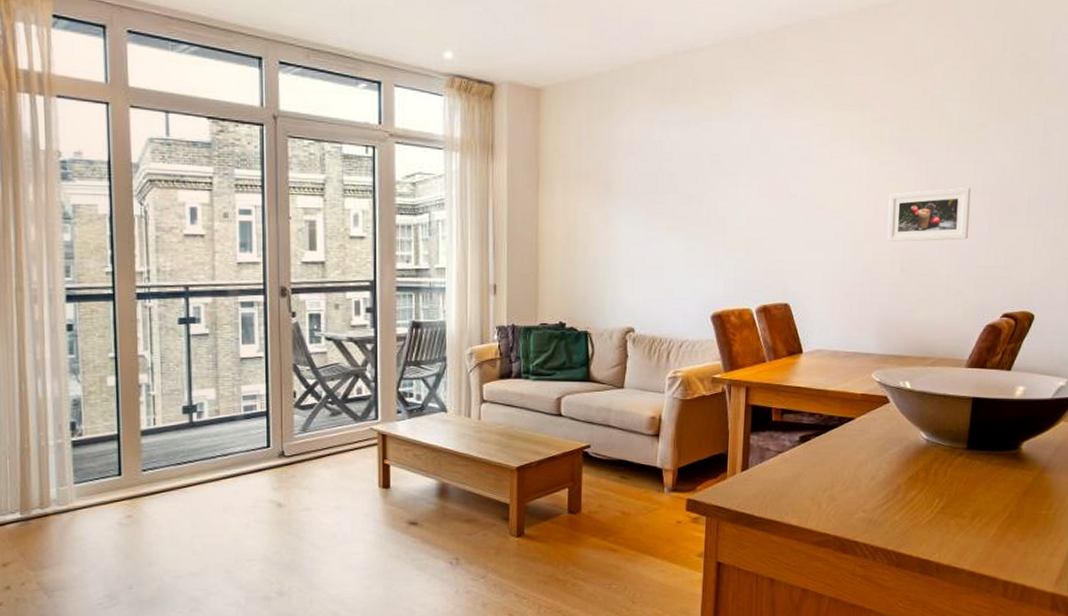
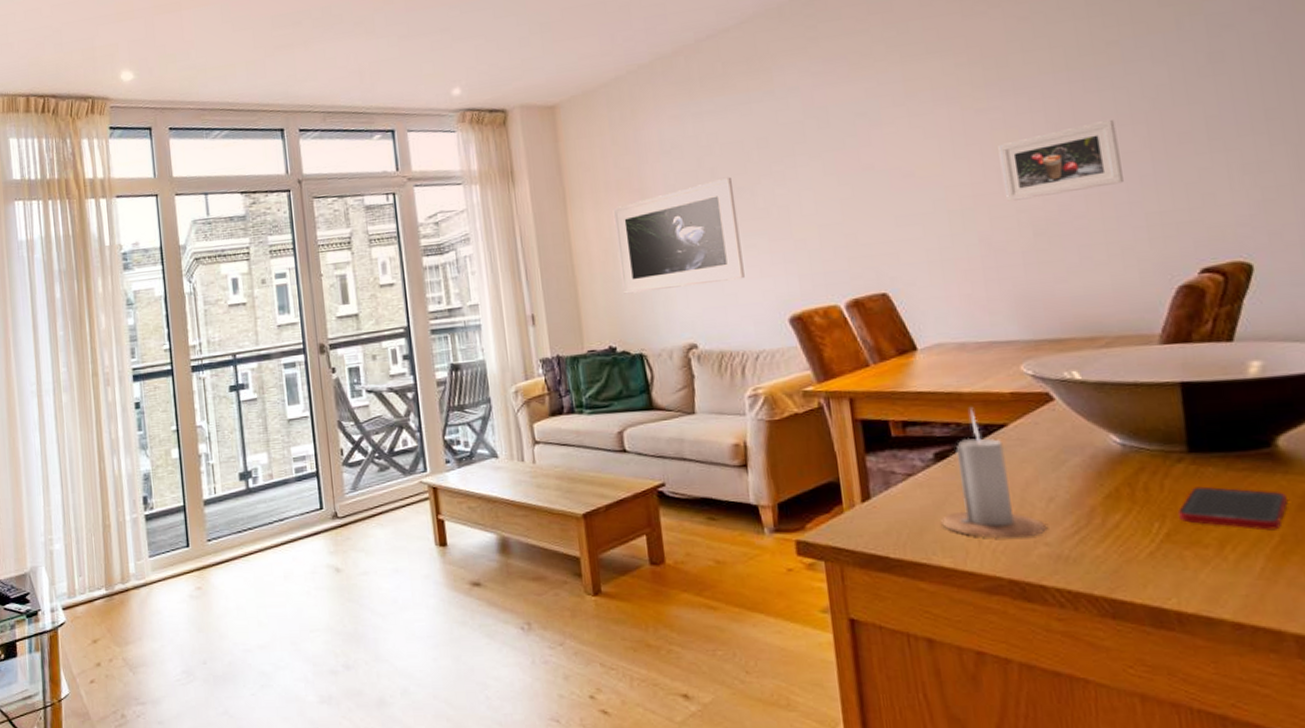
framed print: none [578,184,685,277] -> present [612,177,745,294]
candle: none [796,404,867,505] -> present [941,409,1047,539]
cell phone: none [952,474,1019,508] -> present [1178,486,1288,531]

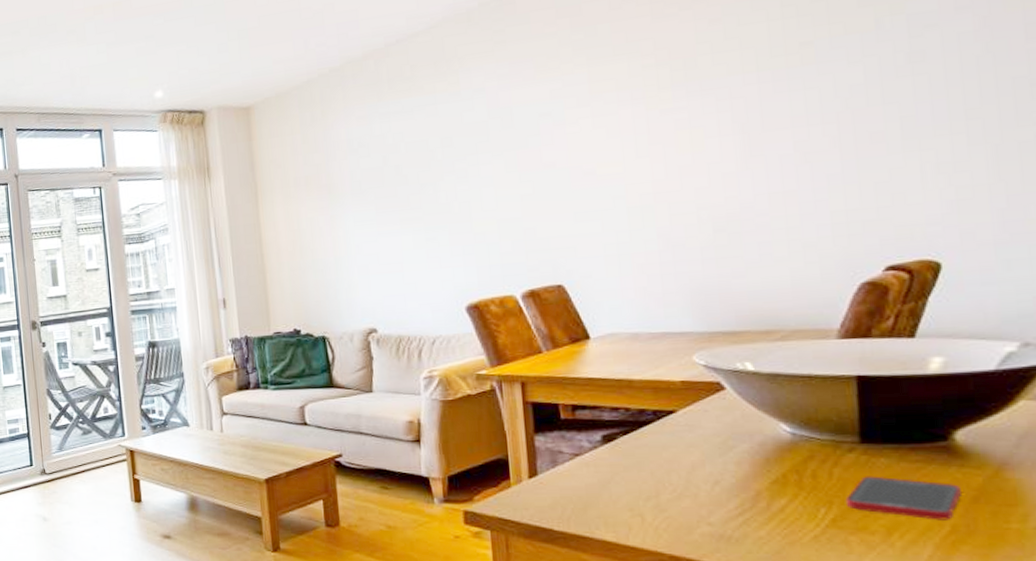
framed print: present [612,177,745,294] -> none [301,174,425,282]
candle: present [941,409,1047,539] -> none [606,396,711,517]
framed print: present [998,119,1123,203] -> none [682,119,809,200]

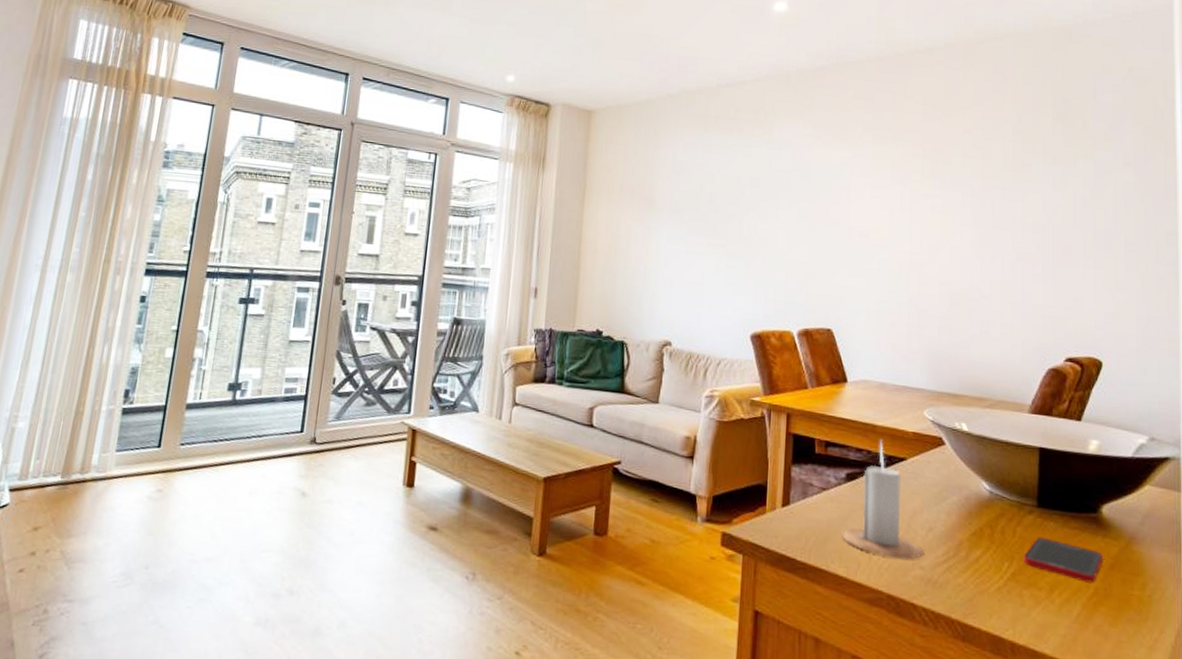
candle: none [606,396,711,517] -> present [843,441,924,560]

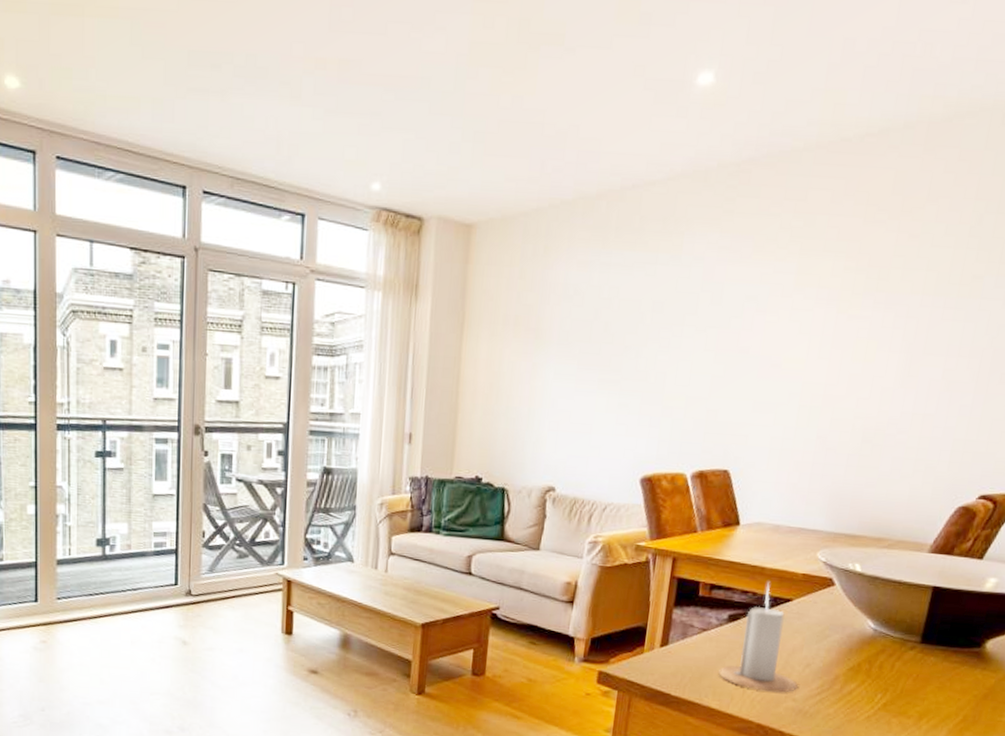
cell phone: present [1024,537,1103,583] -> none [897,670,979,711]

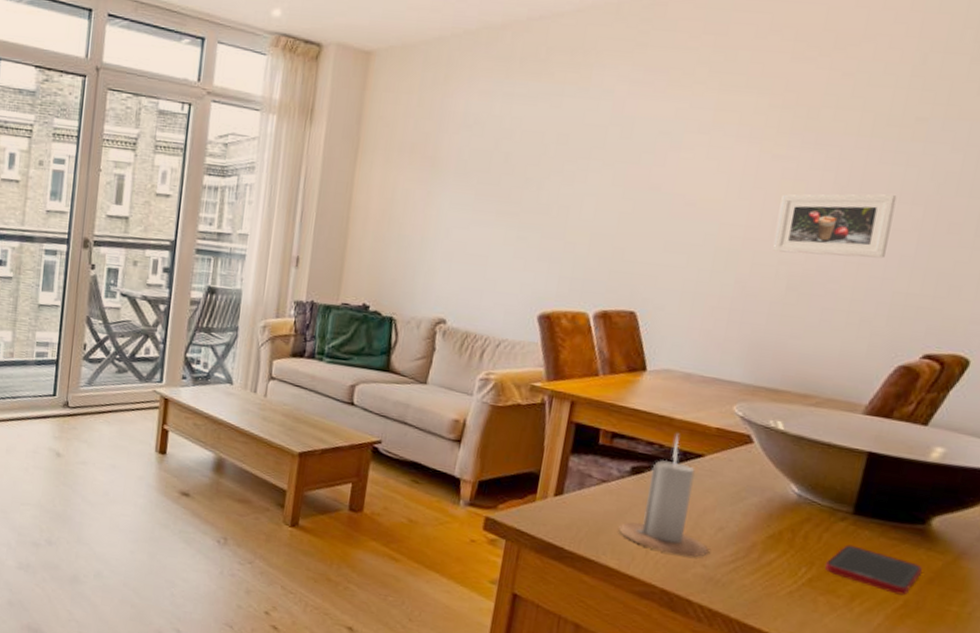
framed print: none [850,348,957,409] -> present [773,194,897,258]
cell phone: none [897,670,979,711] -> present [825,544,922,596]

